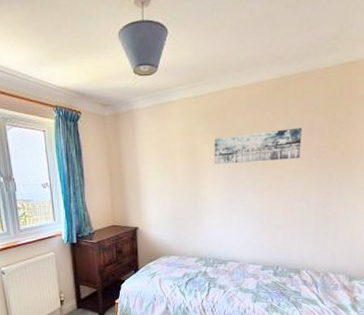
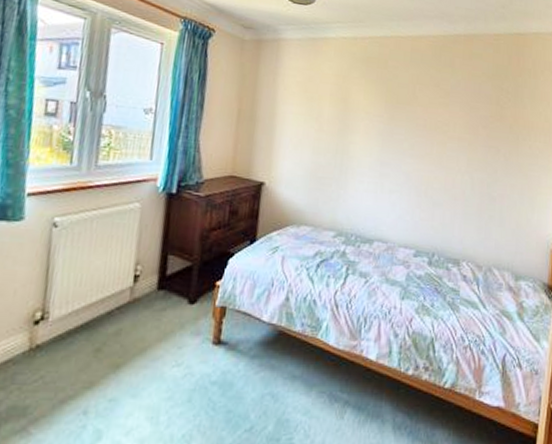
wall art: present [214,127,302,165] -> none [368,86,468,126]

